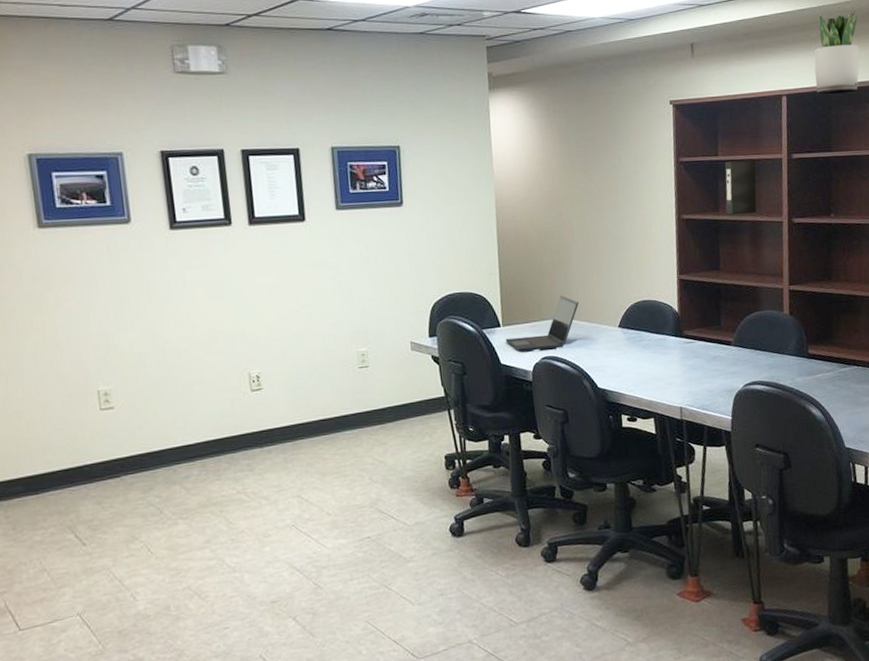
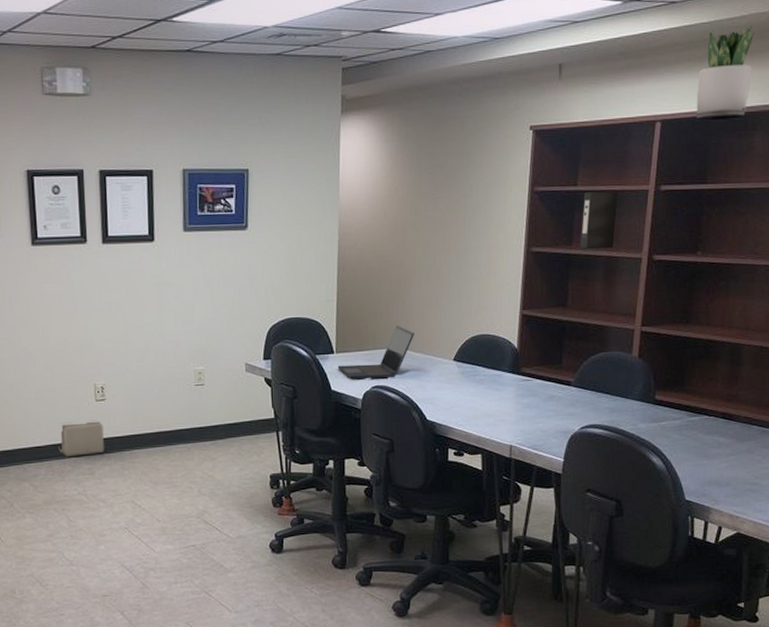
box: none [212,411,264,454] -> present [58,420,104,457]

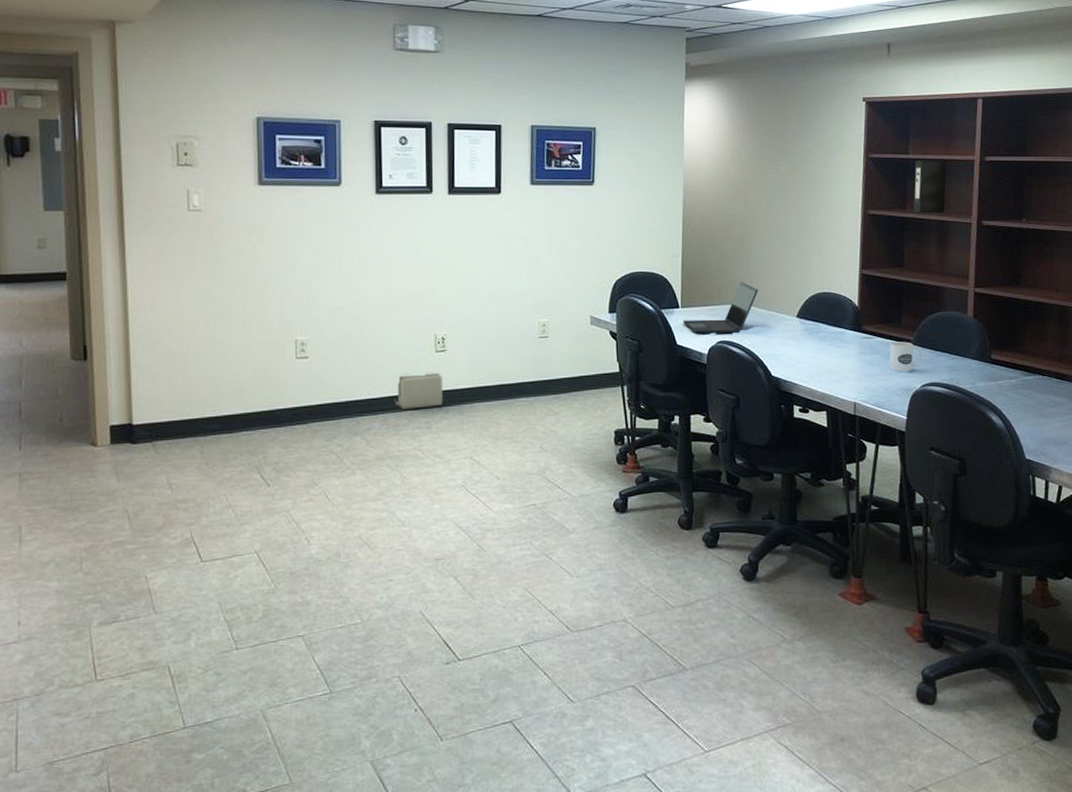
mug: none [548,383,582,415] -> present [889,341,922,372]
planter: present [696,26,755,120] -> none [1013,18,1061,99]

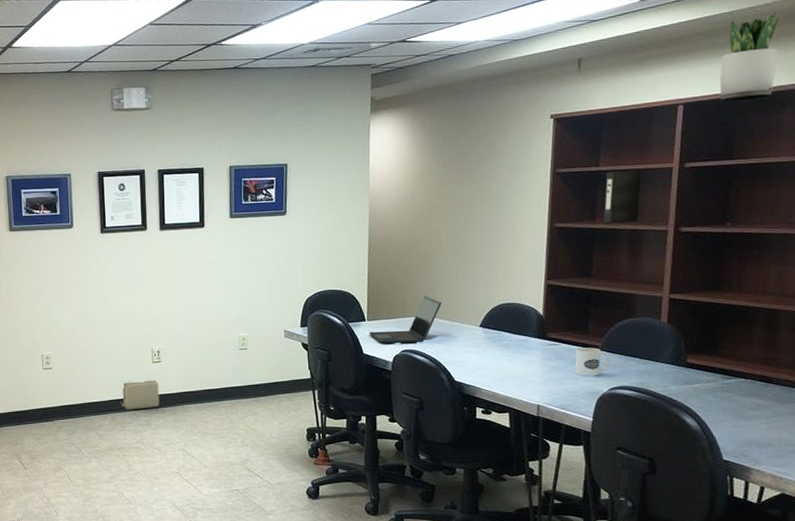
planter: none [1013,18,1061,99] -> present [719,13,779,101]

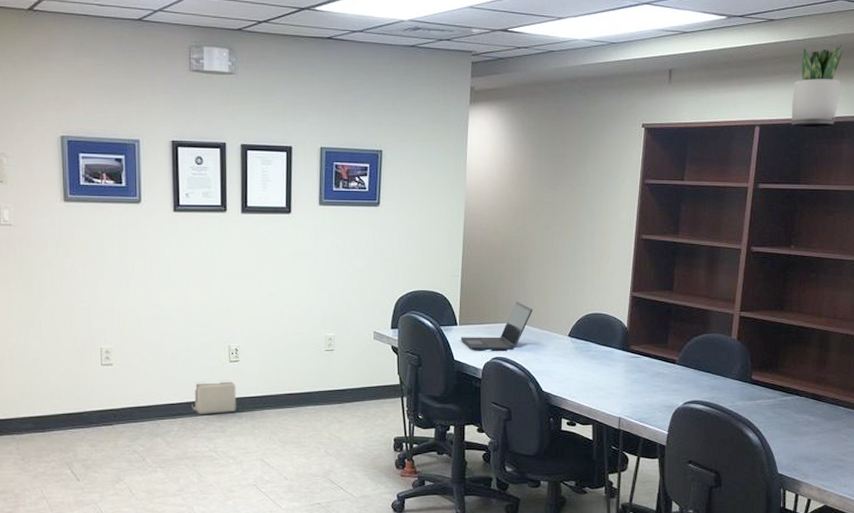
mug: present [575,347,610,377] -> none [654,361,686,390]
binder: present [603,170,641,223] -> none [686,186,721,238]

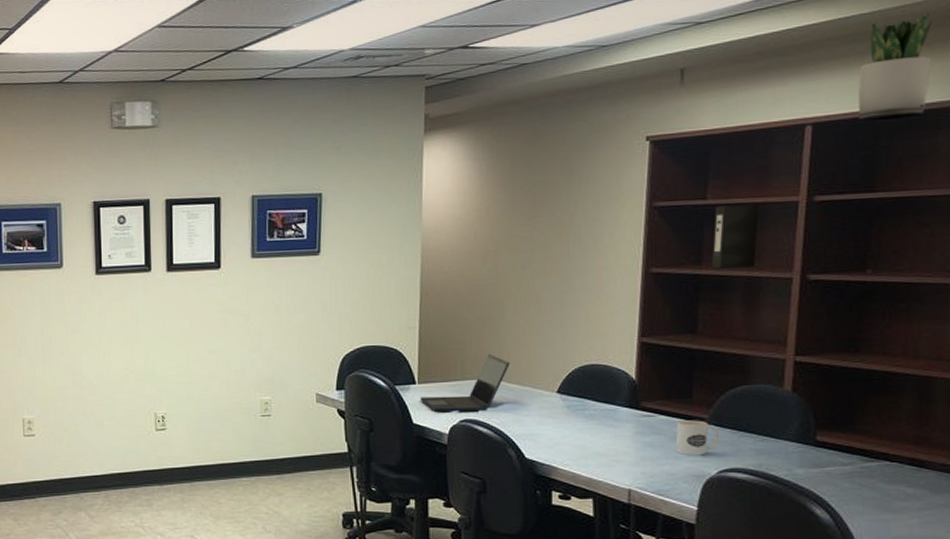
box: present [192,380,236,414] -> none [116,450,164,487]
mug: none [654,361,686,390] -> present [675,420,720,456]
binder: none [686,186,721,238] -> present [711,204,759,269]

